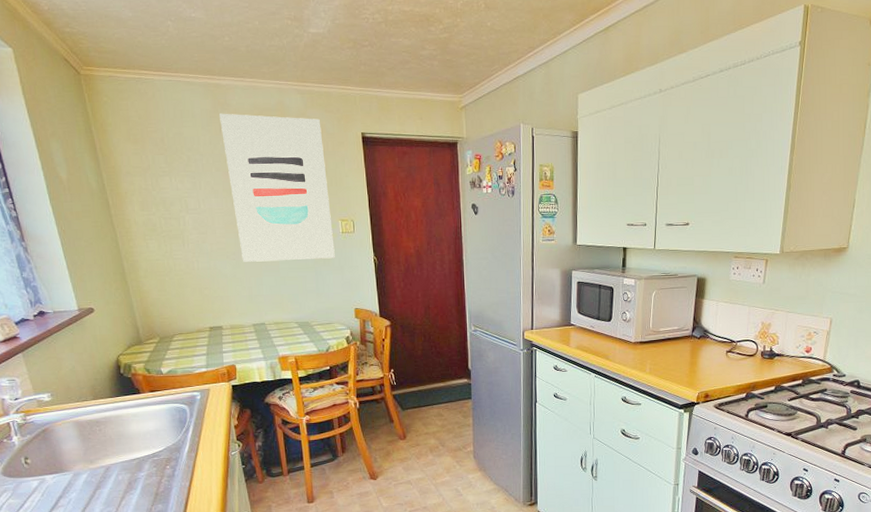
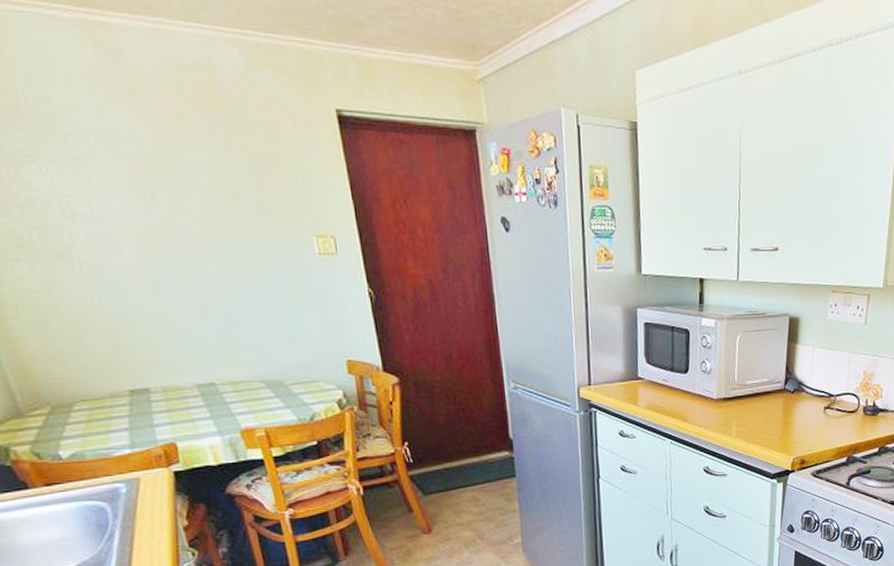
wall art: present [219,113,335,262] -> none [109,68,312,295]

